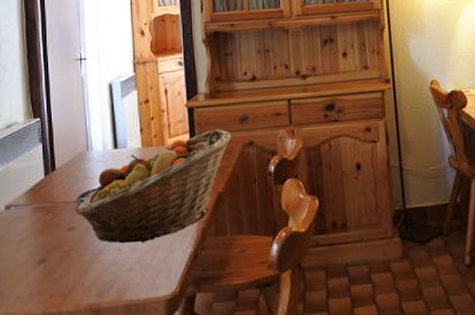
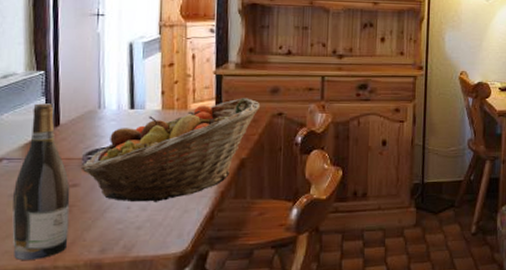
wine bottle: none [21,149,69,306] -> present [12,103,70,260]

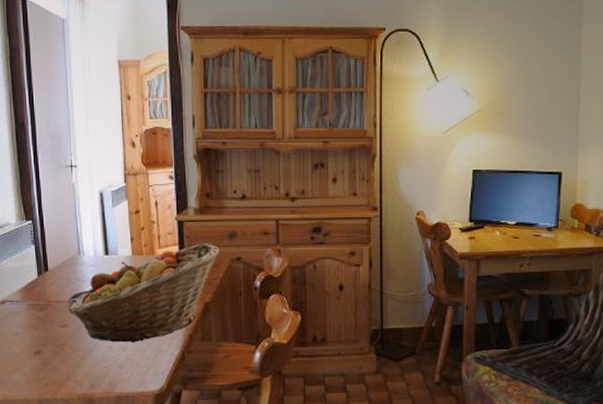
wine bottle: present [12,103,70,260] -> none [17,251,63,392]

